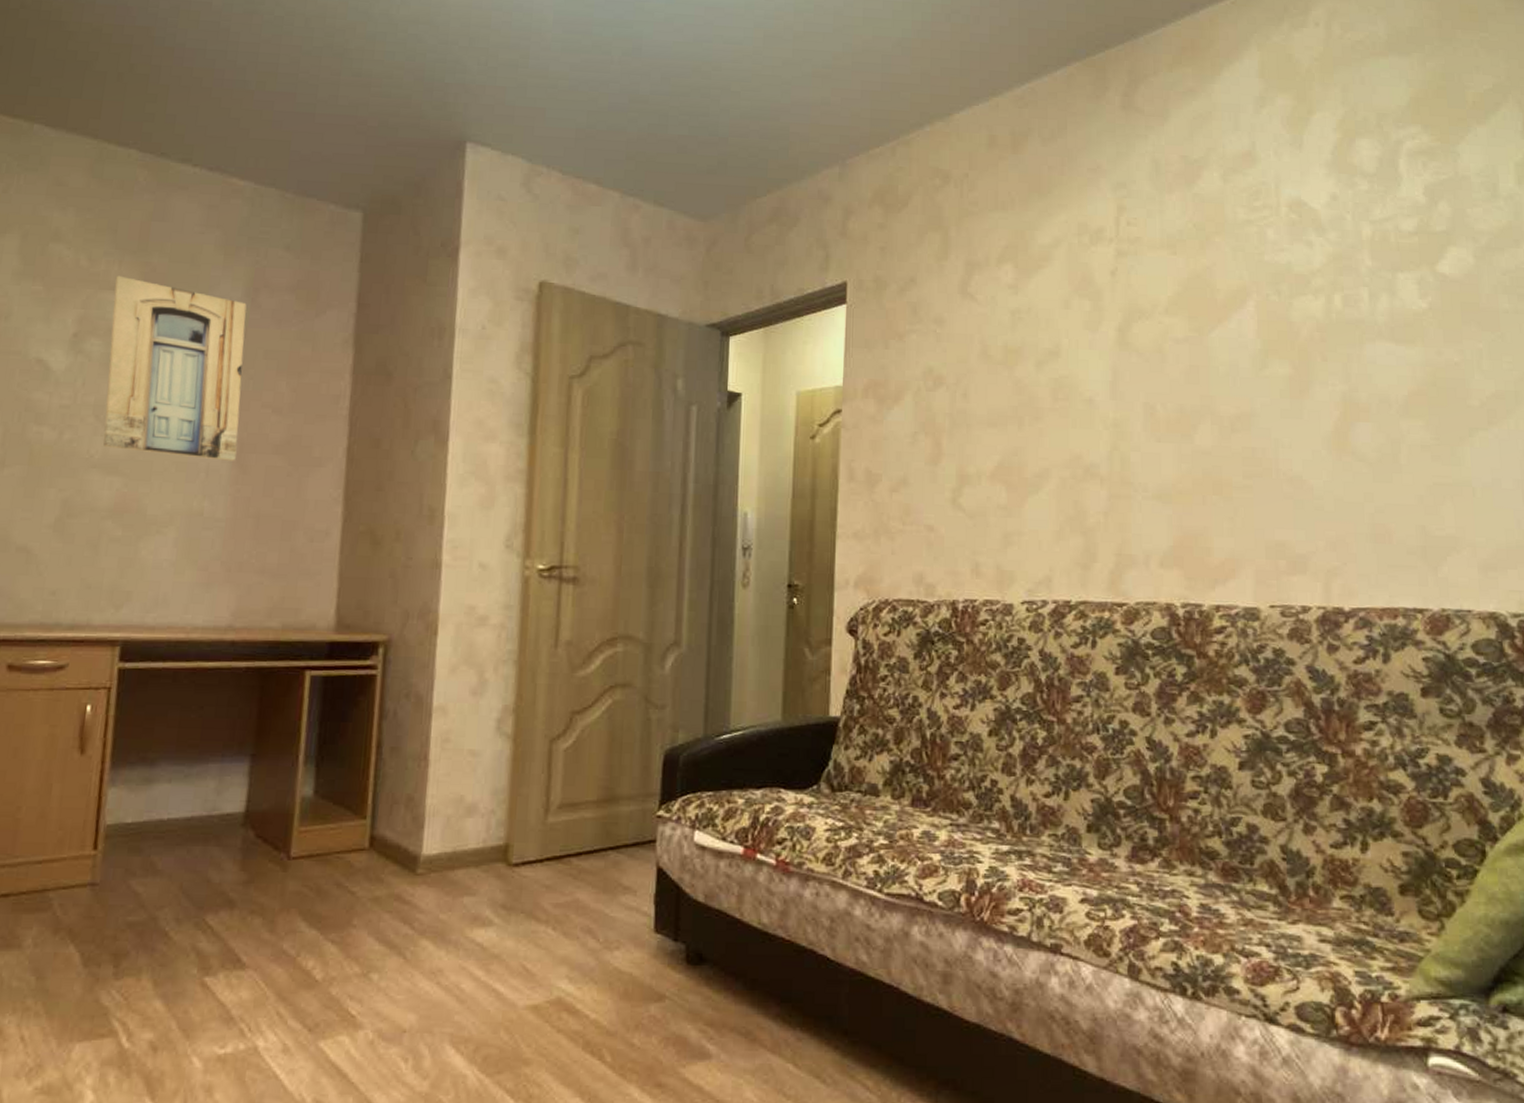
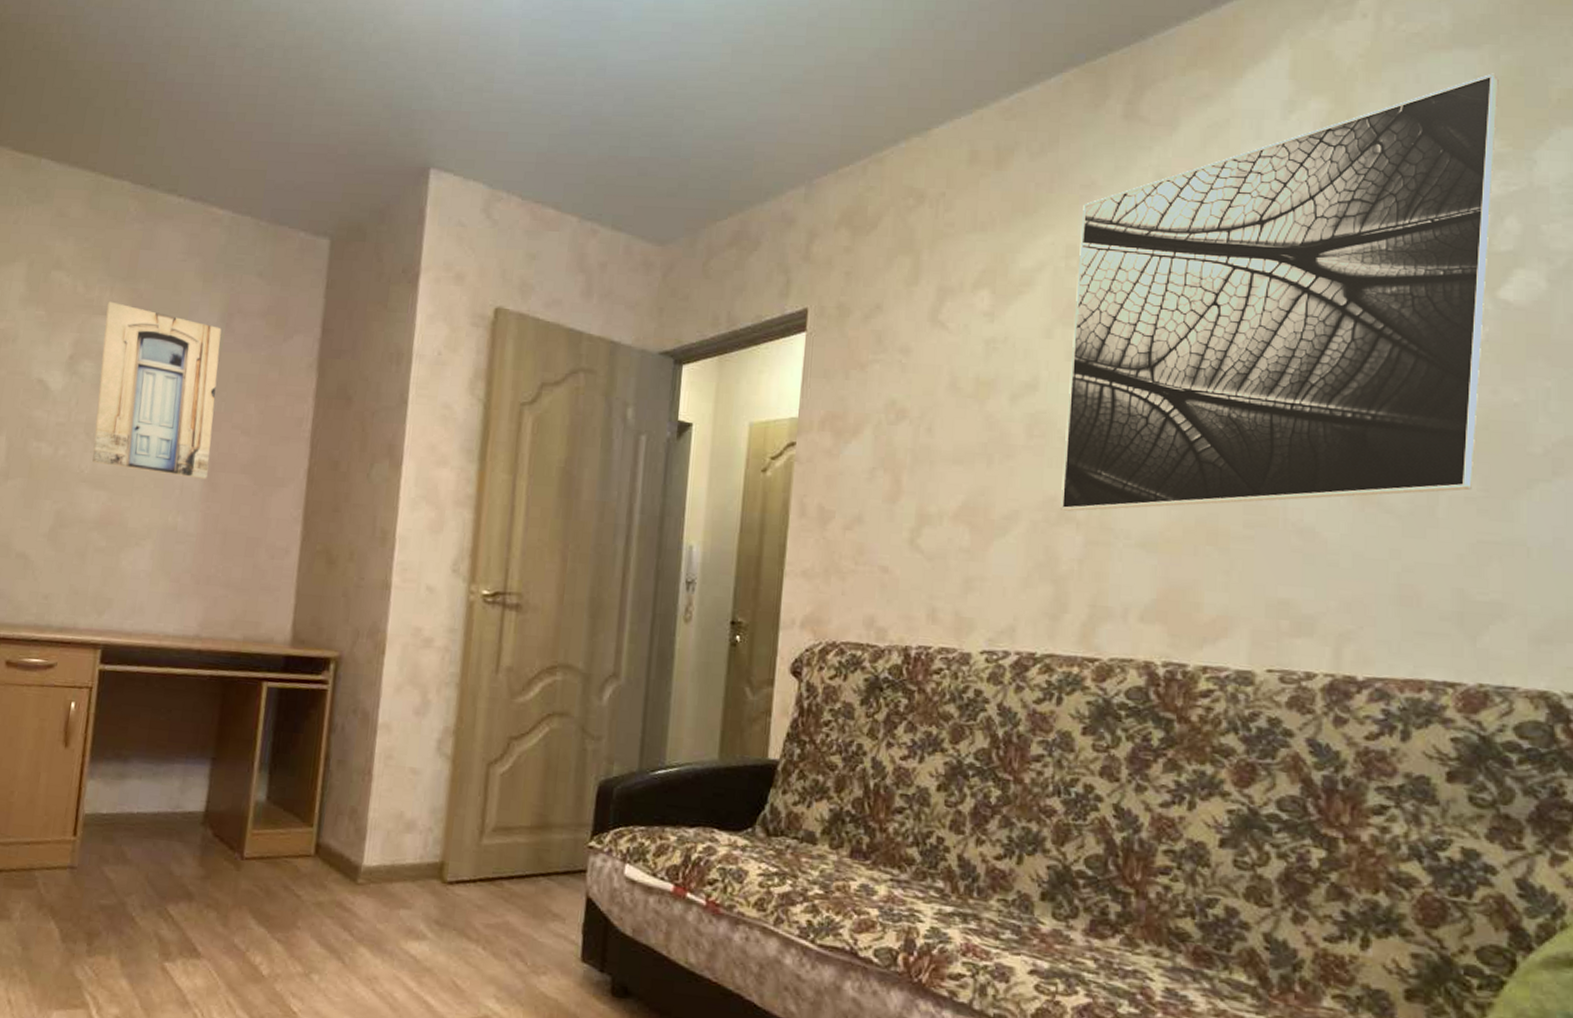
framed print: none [1086,77,1427,468] -> present [1061,73,1499,512]

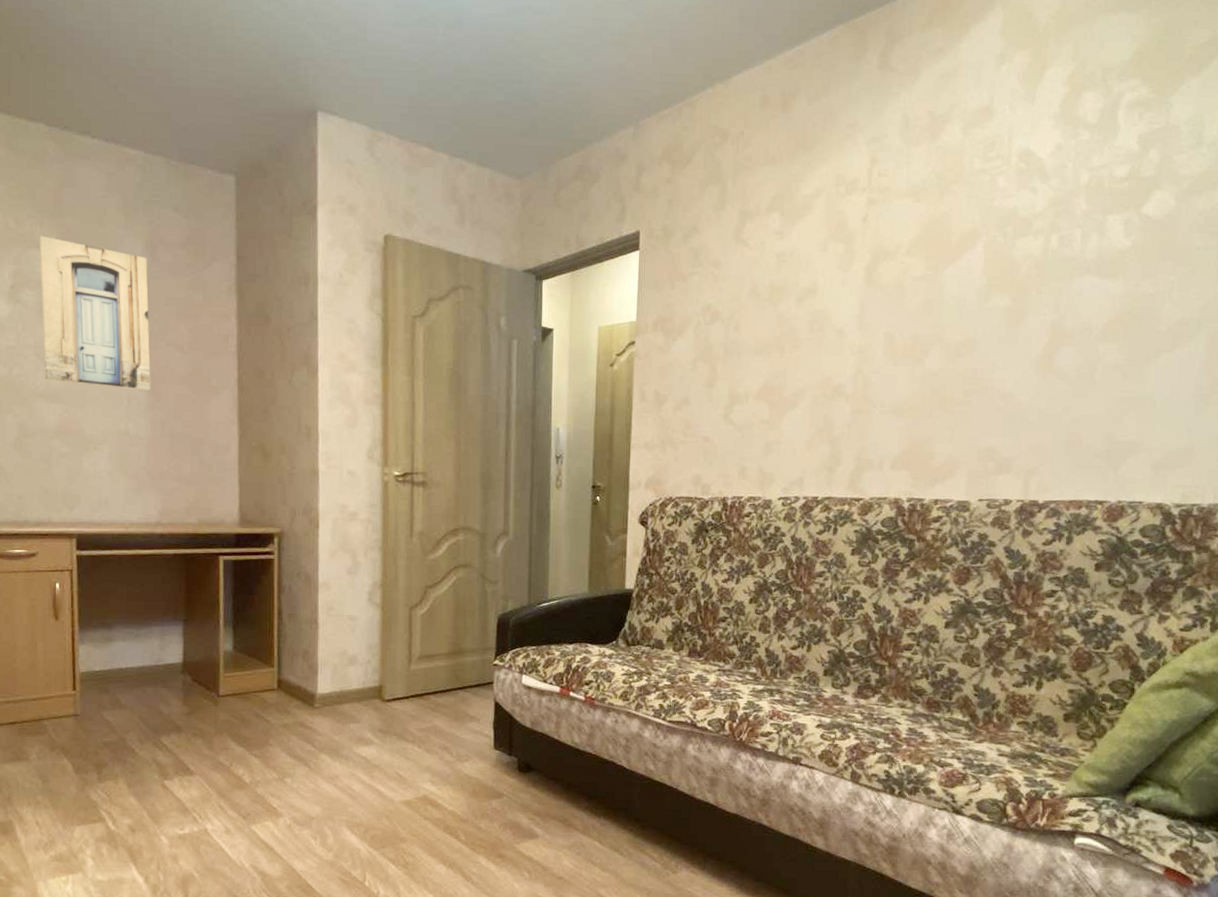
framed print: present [1061,73,1499,512] -> none [835,33,1149,388]

